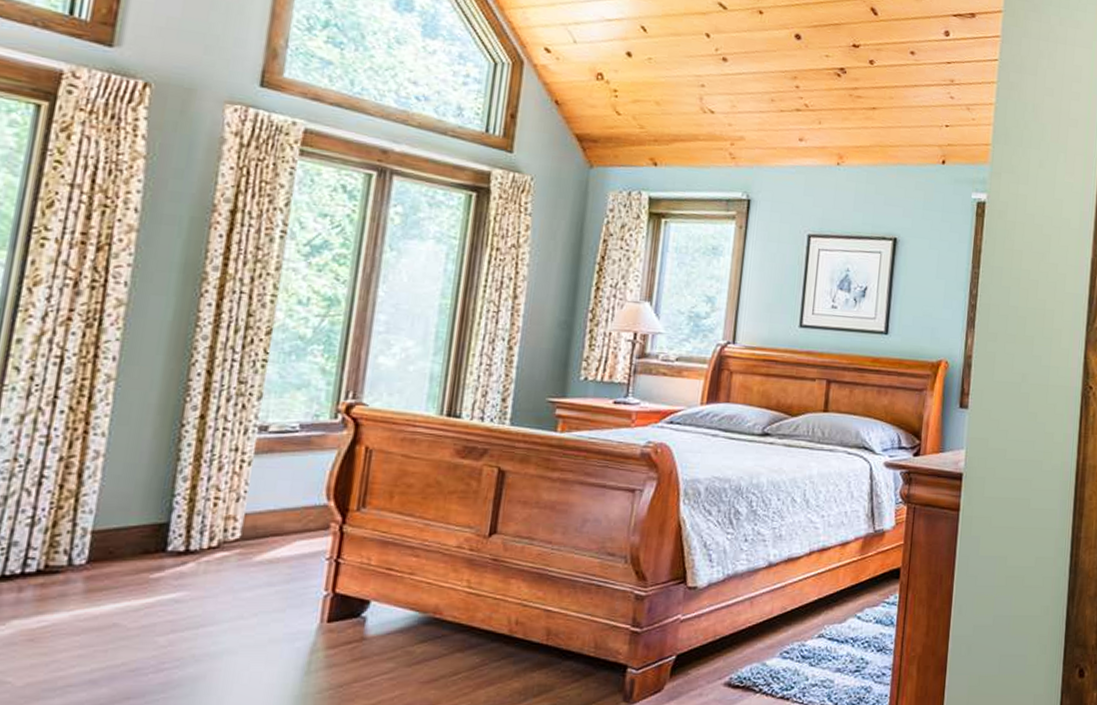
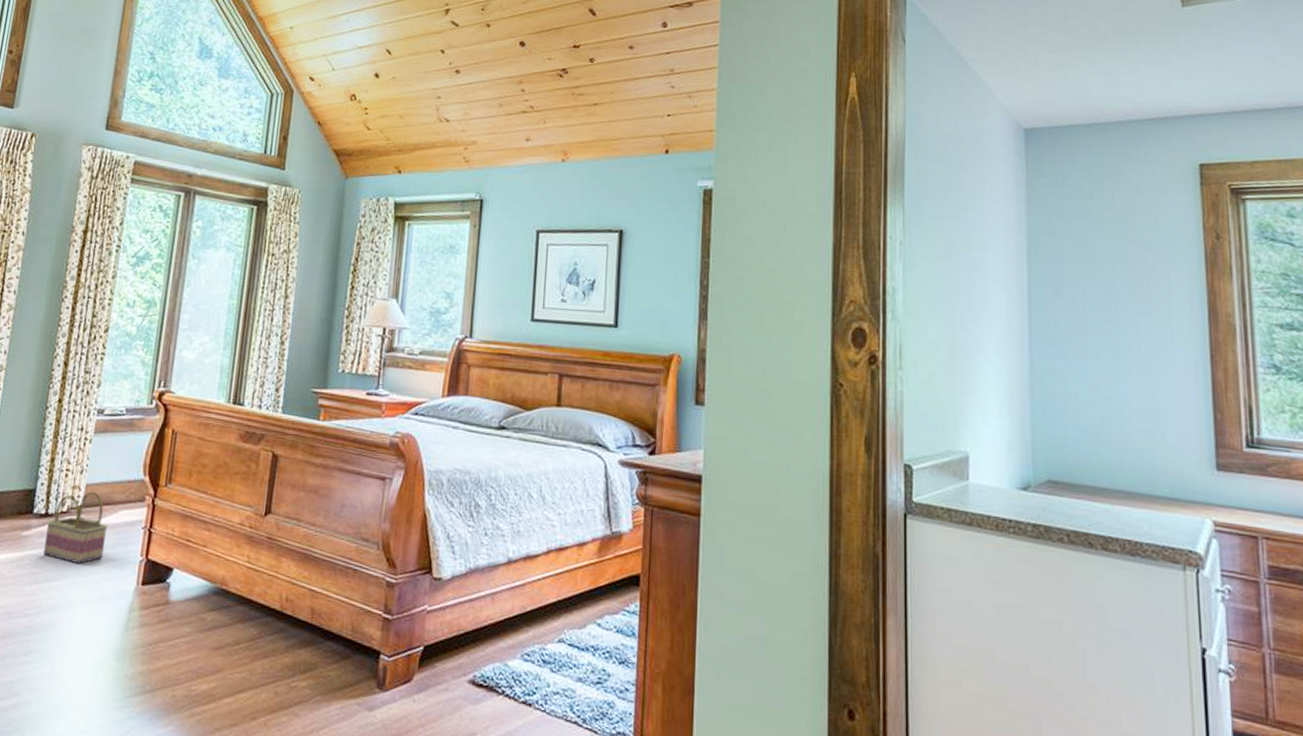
basket: none [184,521,278,606] -> present [43,491,108,565]

